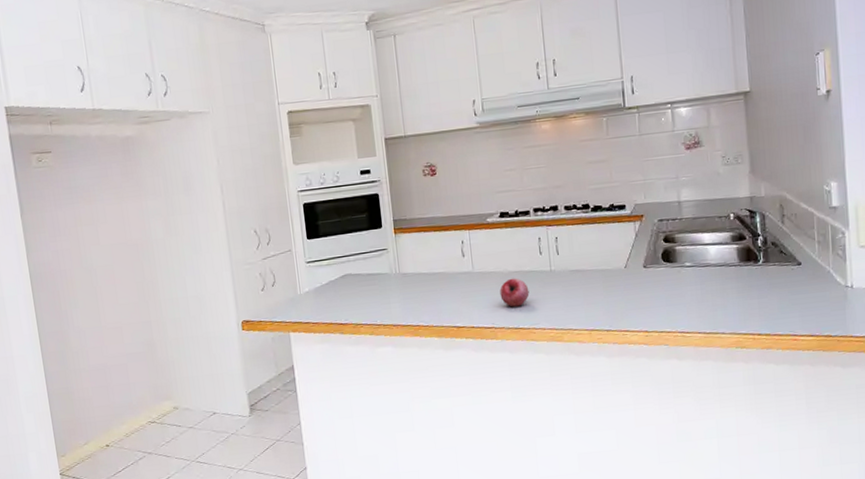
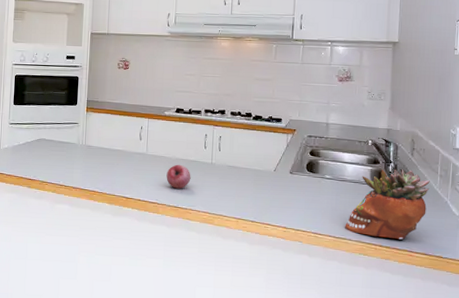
succulent planter: none [715,240,808,325] -> present [345,169,430,240]

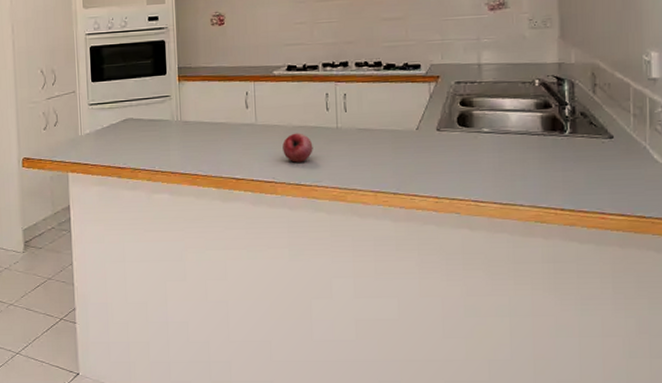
succulent planter: present [345,169,430,240] -> none [513,111,621,200]

